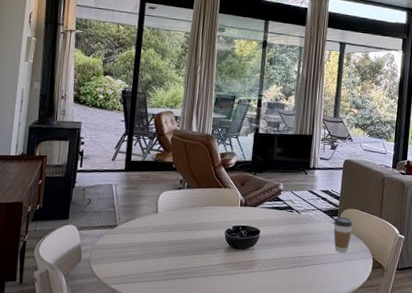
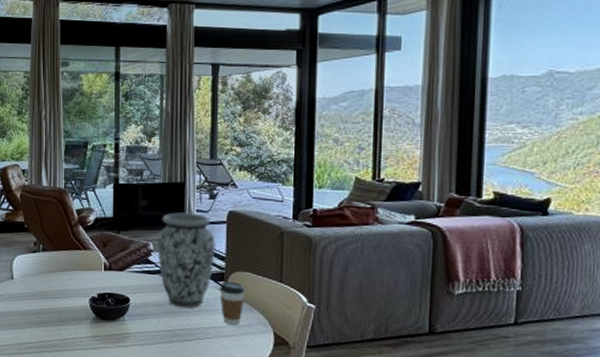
vase: none [286,159,333,239] -> present [156,212,216,308]

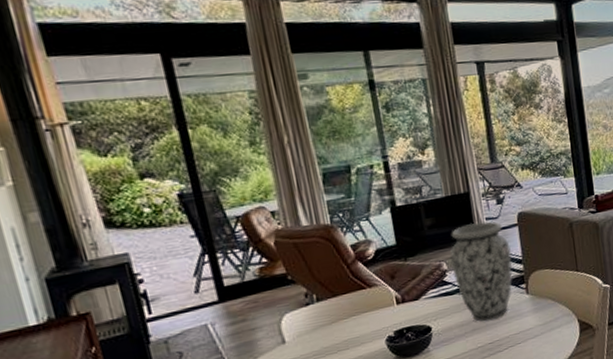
coffee cup: present [220,281,246,326] -> none [521,281,547,325]

